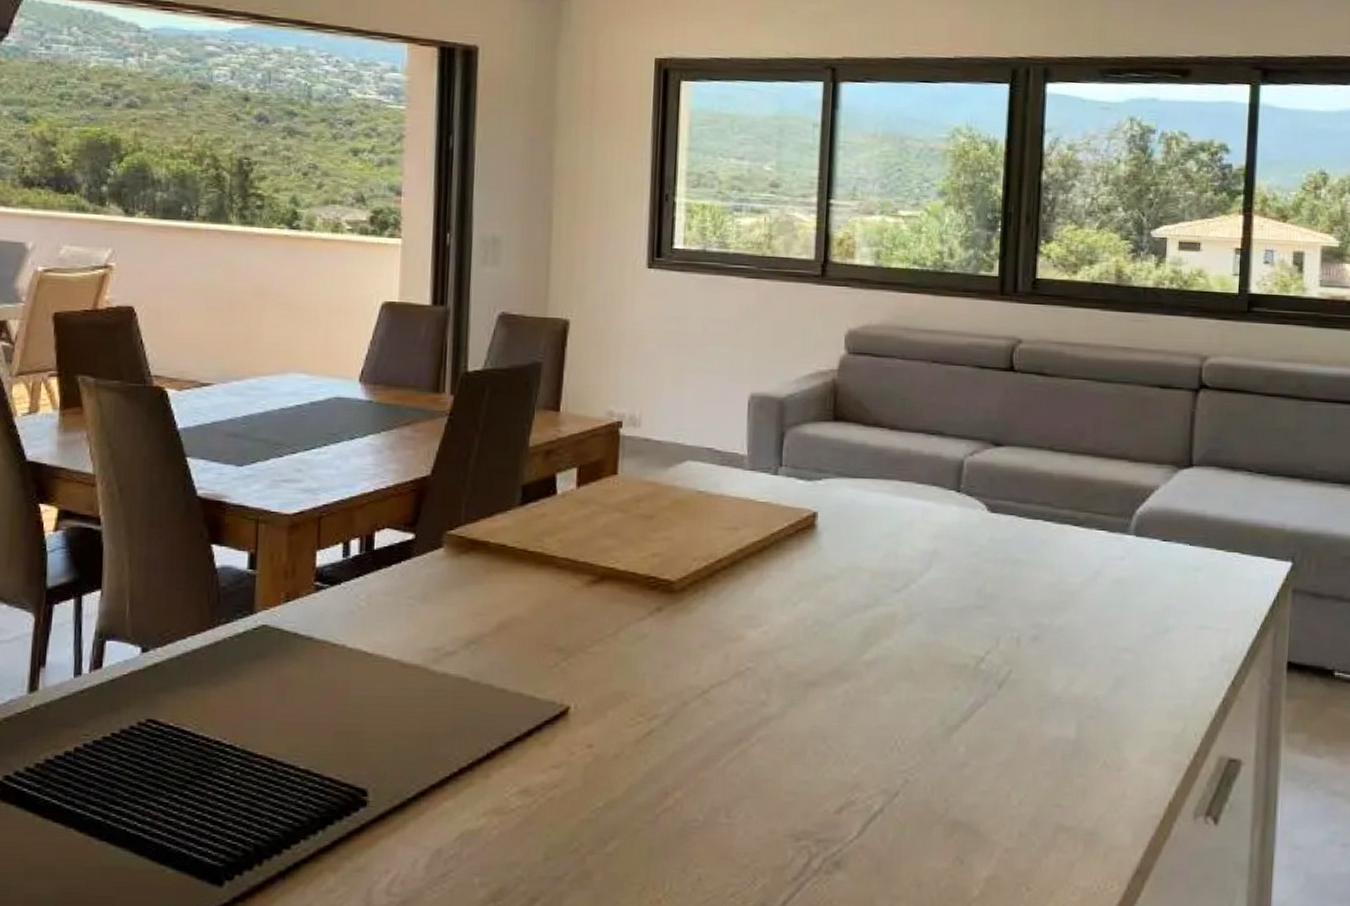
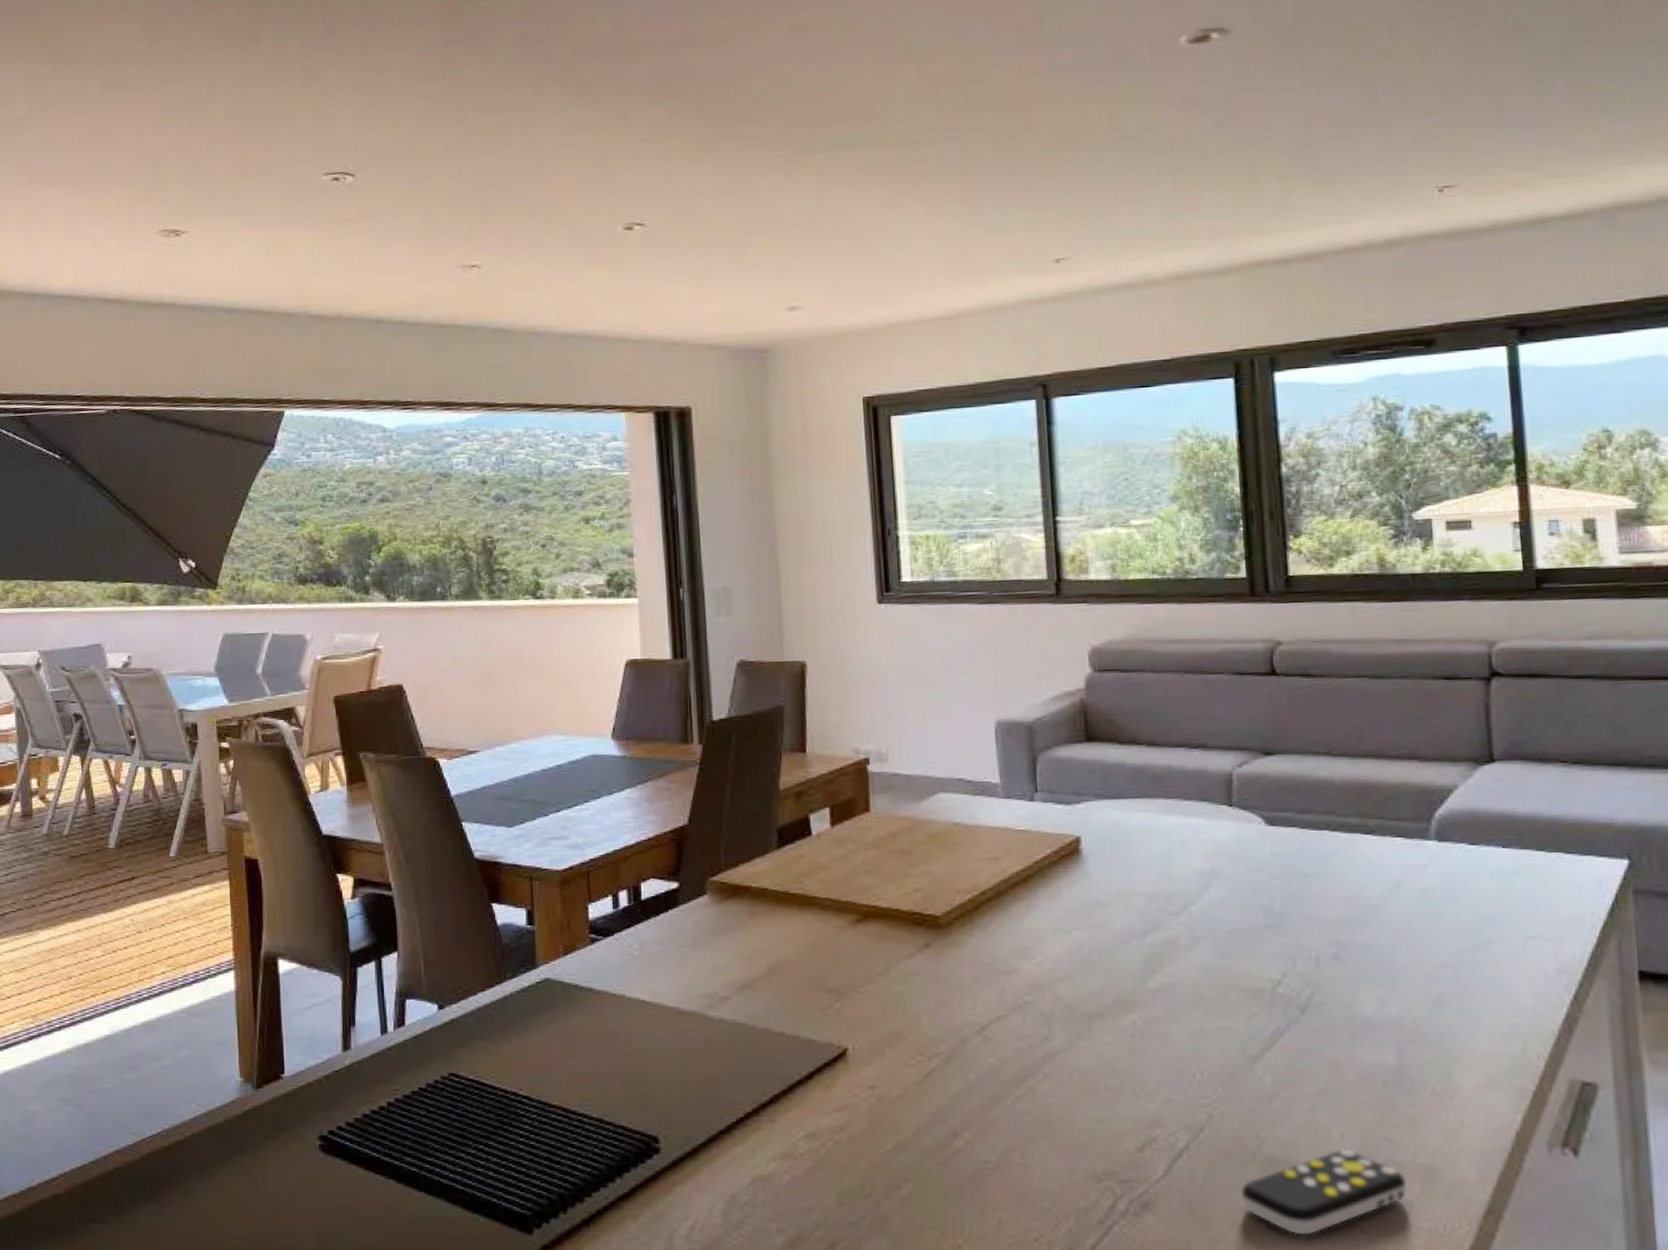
remote control: none [924,813,1072,893] -> present [1240,1148,1408,1235]

